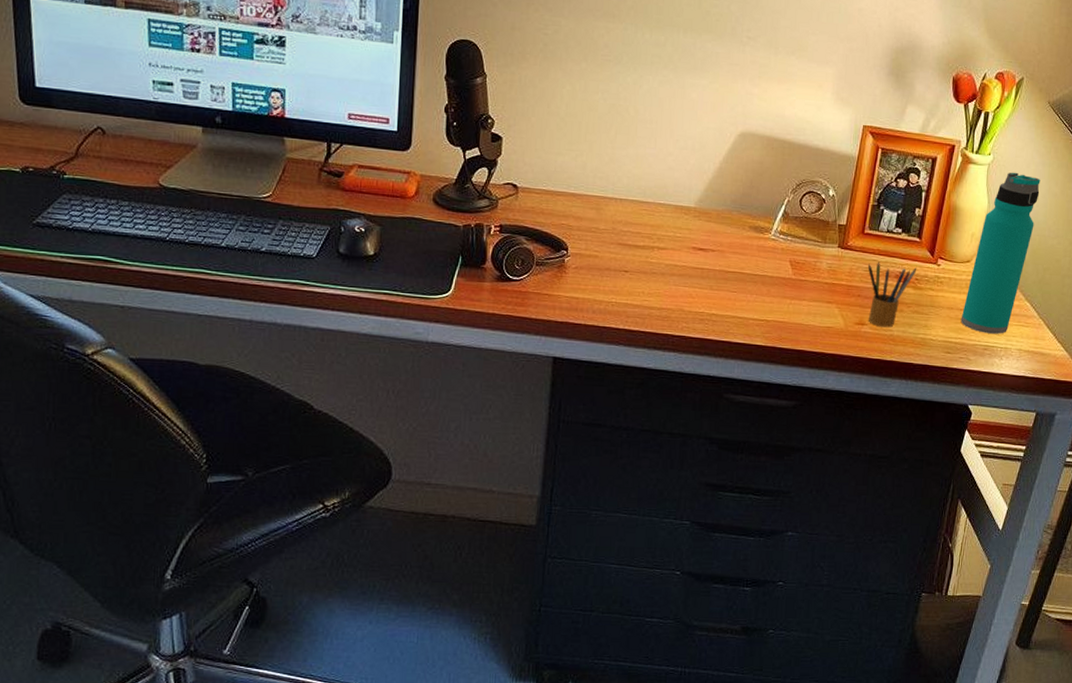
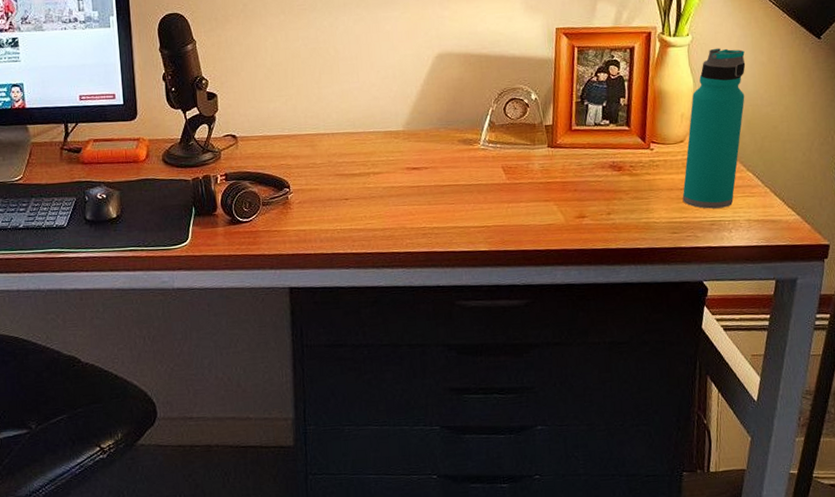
pencil box: present [867,261,917,328] -> none [579,155,630,217]

